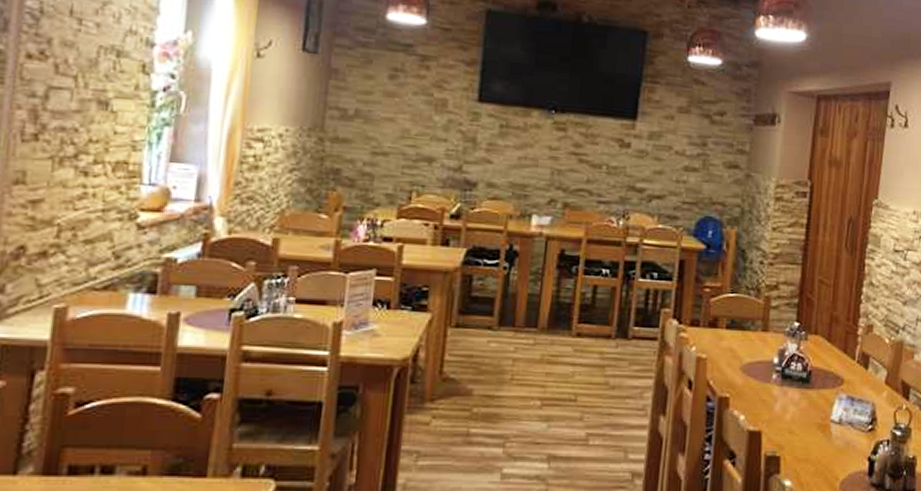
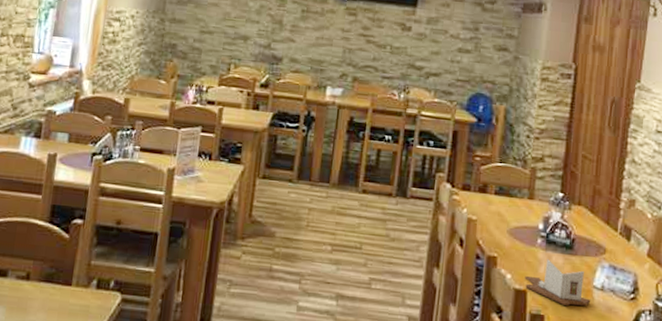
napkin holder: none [759,395,829,443] -> present [524,259,591,306]

